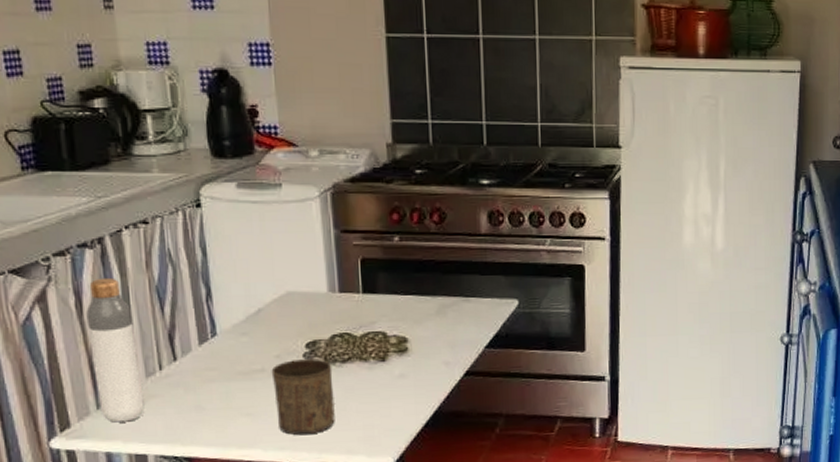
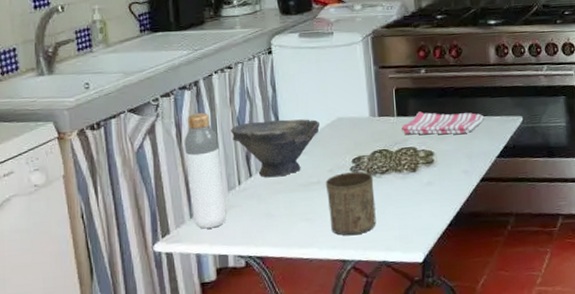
bowl: none [148,291,264,363] -> present [231,119,320,178]
dish towel: none [368,288,471,318] -> present [402,111,484,135]

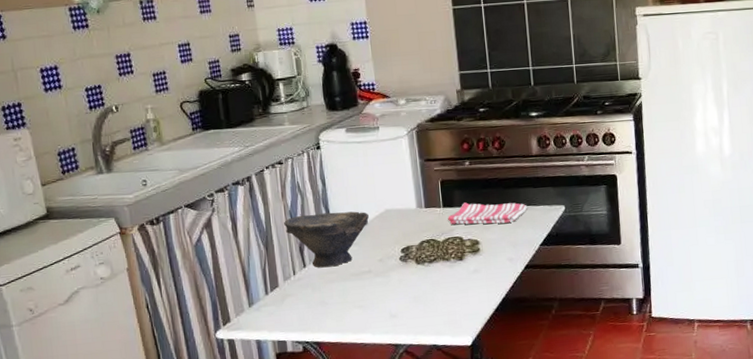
bottle: present [184,112,228,229] -> none [239,206,284,317]
cup: present [325,171,376,236] -> none [376,260,426,322]

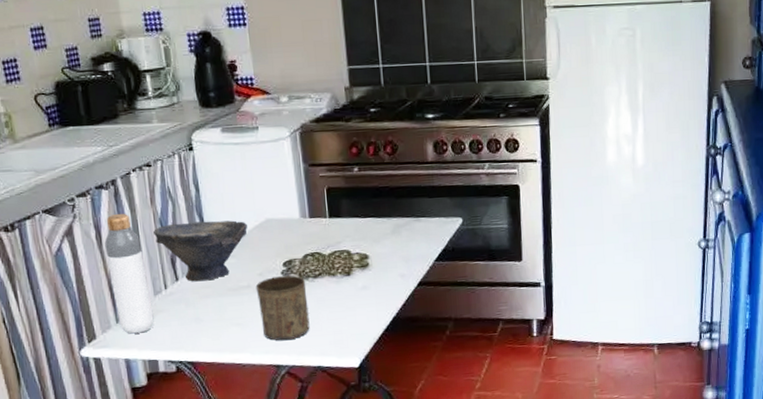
bottle: none [239,206,284,317] -> present [104,213,155,334]
cup: none [376,260,426,322] -> present [255,275,310,341]
dish towel: present [448,202,527,225] -> none [334,213,421,237]

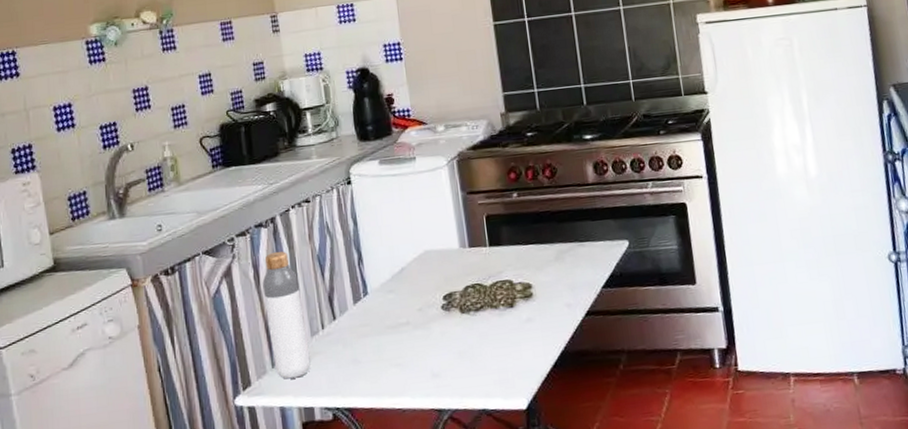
bowl: present [153,220,247,282] -> none [311,253,406,320]
cup: present [255,275,310,341] -> none [415,309,473,382]

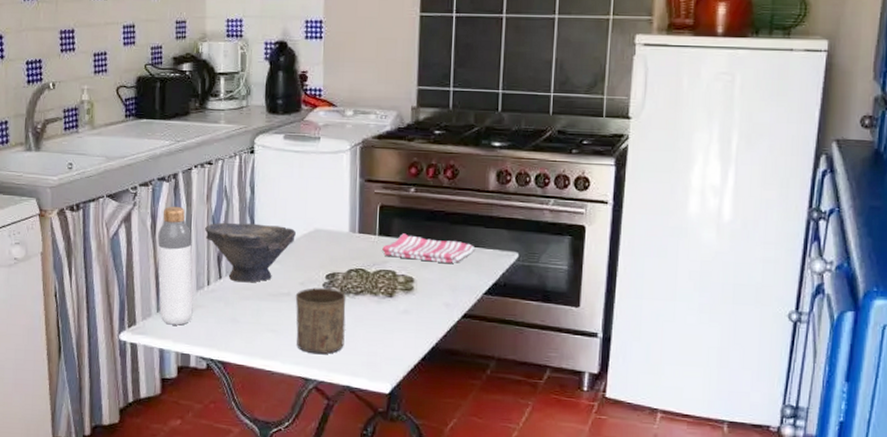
bowl: none [311,253,406,320] -> present [205,222,296,283]
cup: none [415,309,473,382] -> present [295,288,346,355]
dish towel: none [495,238,586,266] -> present [382,233,475,263]

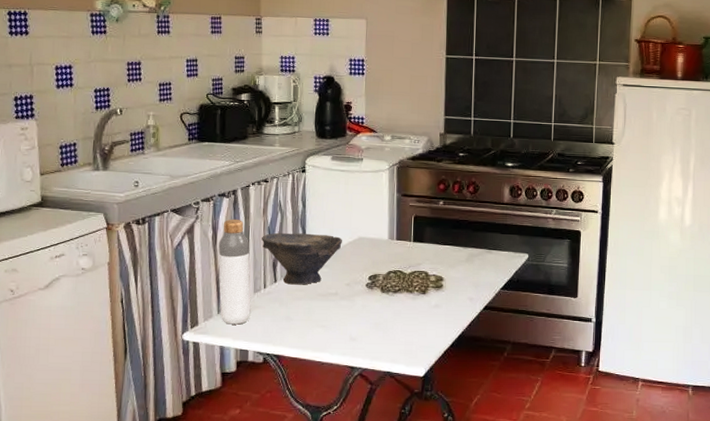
cup: present [295,288,346,355] -> none [342,288,386,346]
dish towel: present [382,233,475,263] -> none [416,240,493,264]

